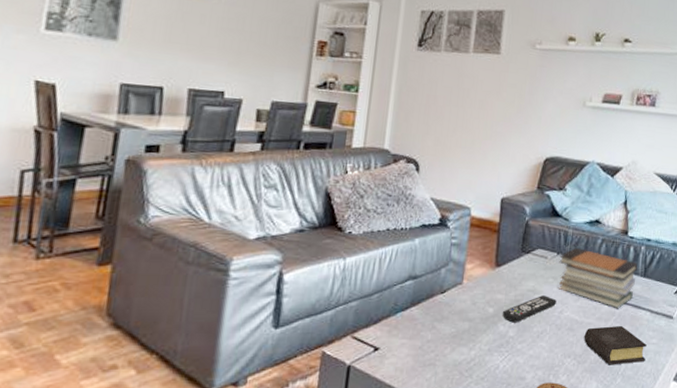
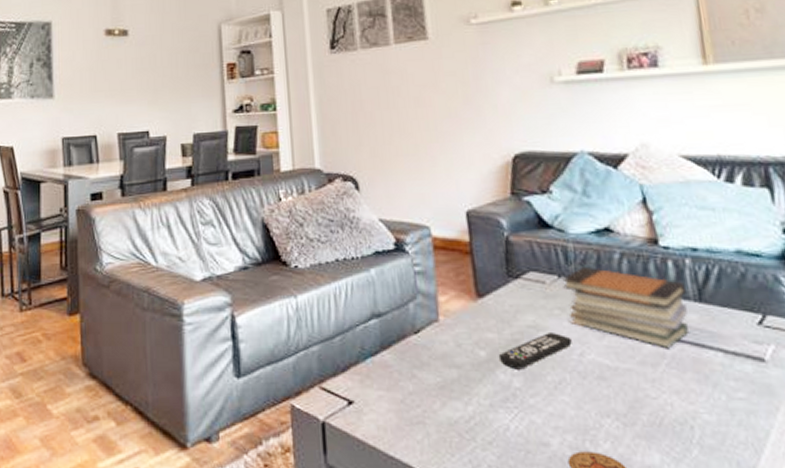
book: present [584,325,647,365] -> none [624,372,733,430]

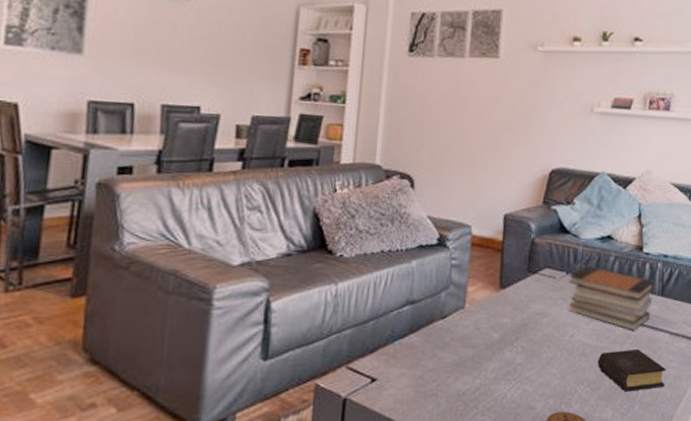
remote control: present [498,333,572,370] -> none [508,319,567,349]
book: none [624,372,733,430] -> present [597,348,666,392]

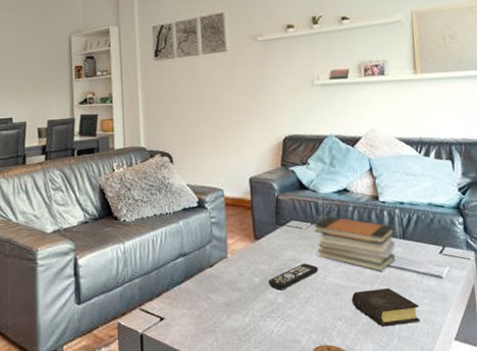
remote control: none [508,319,567,349] -> present [268,263,318,290]

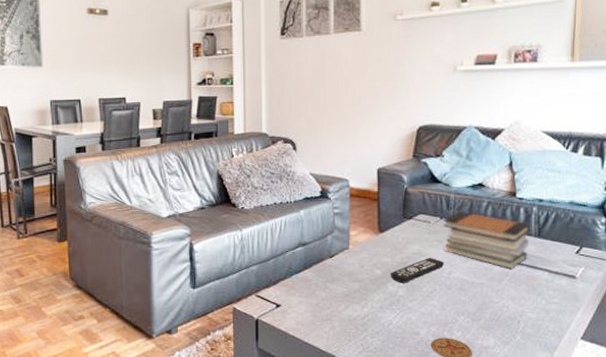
book: present [351,287,420,327] -> none [476,285,547,323]

